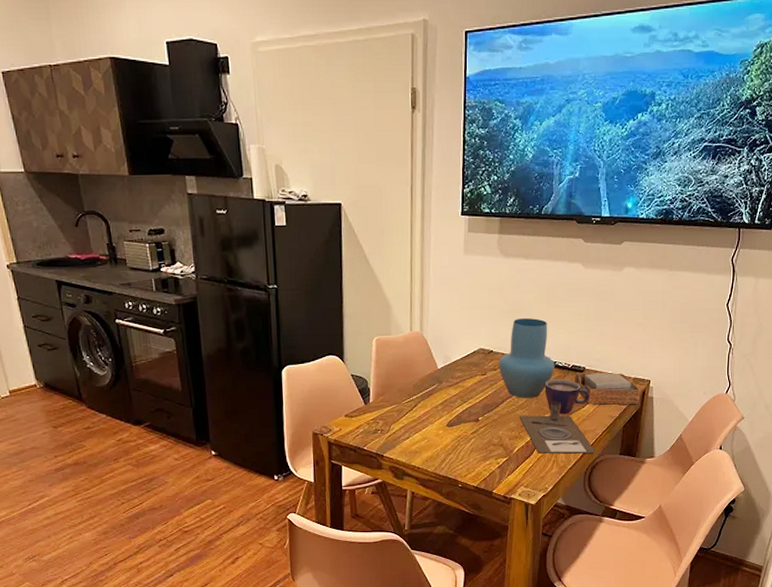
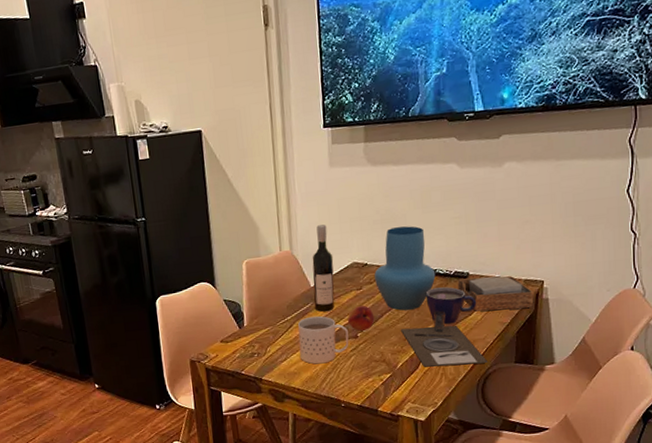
mug: none [421,397,470,445] -> present [297,315,349,365]
bottle: none [439,309,461,393] -> present [312,224,335,312]
fruit: none [470,390,496,415] -> present [347,305,375,331]

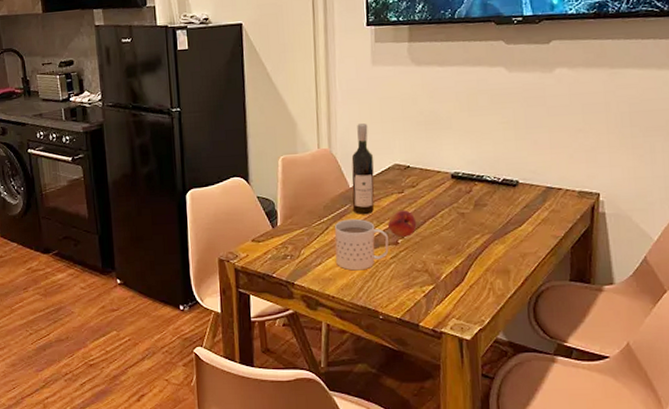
vase: present [374,226,436,311] -> none [417,129,483,218]
place setting: present [401,310,489,367] -> none [445,219,541,280]
cup: present [425,287,477,324] -> none [471,195,528,235]
napkin holder: present [457,275,534,312] -> none [506,185,590,223]

